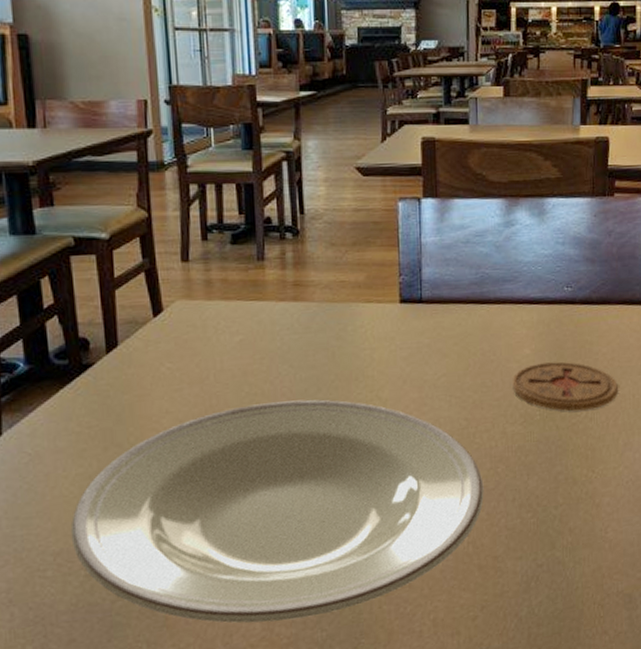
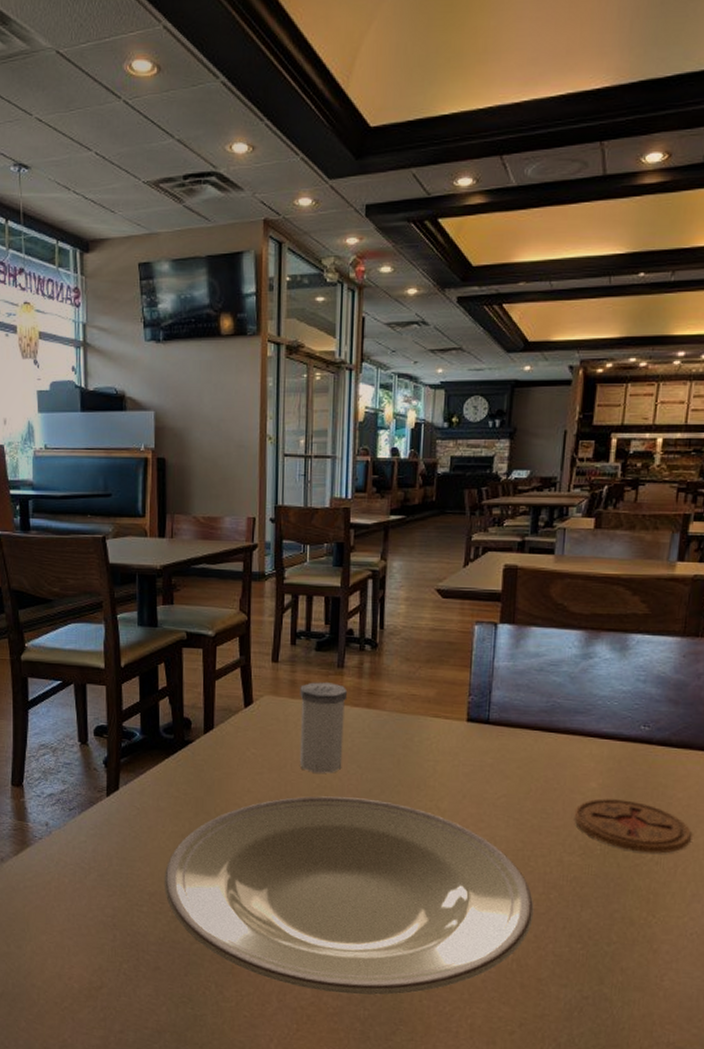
salt shaker: none [217,278,273,380] -> present [299,682,348,774]

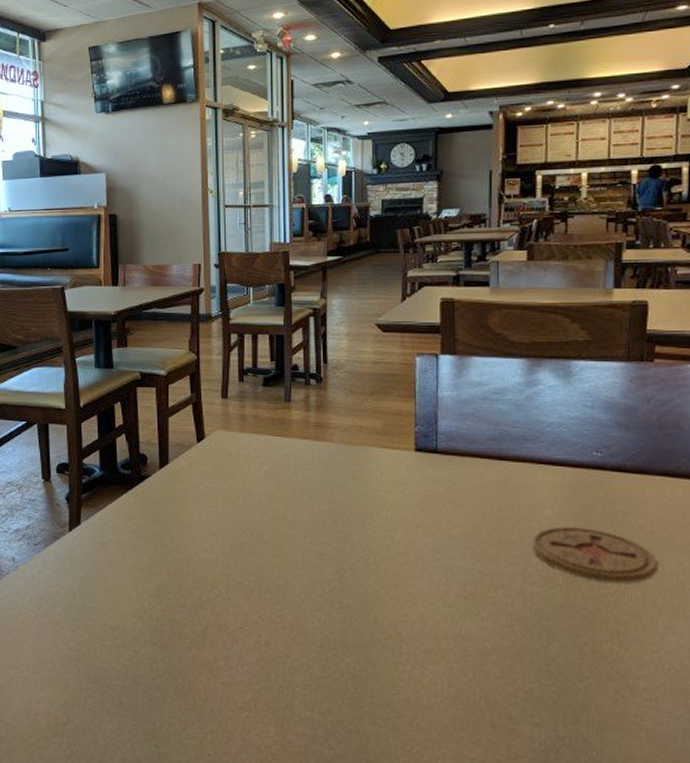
plate: present [164,796,534,995] -> none [125,528,499,734]
salt shaker: present [299,682,348,774] -> none [249,416,296,505]

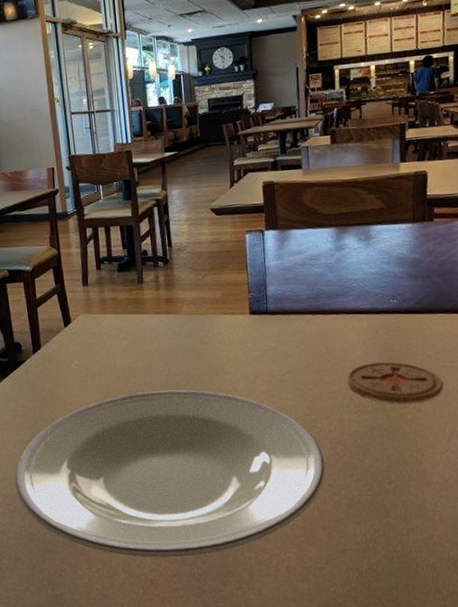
plate: none [125,528,499,734] -> present [14,390,326,558]

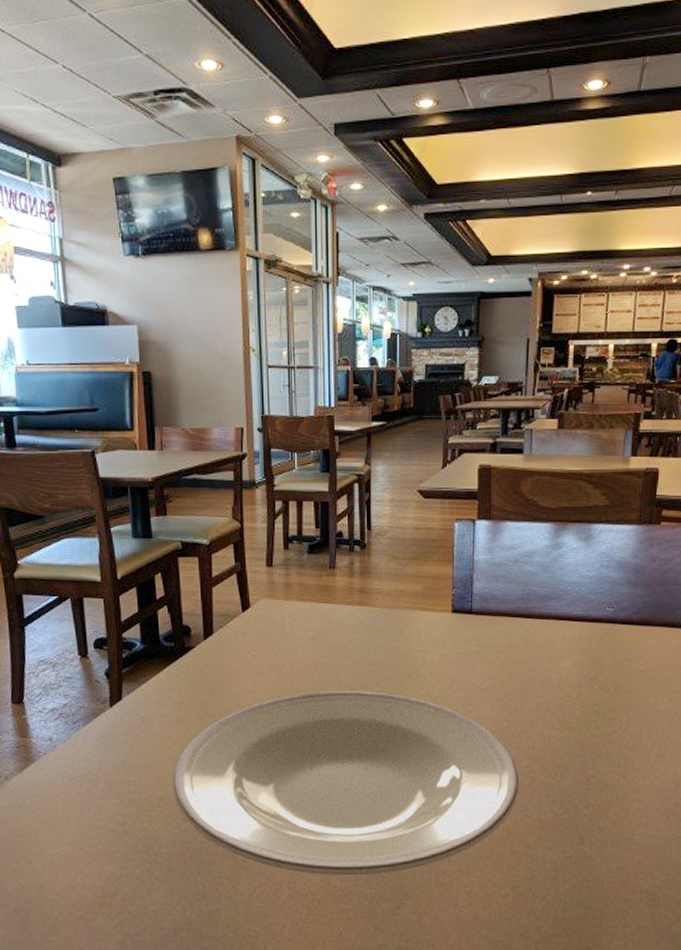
coaster: present [347,361,443,403] -> none [551,674,653,722]

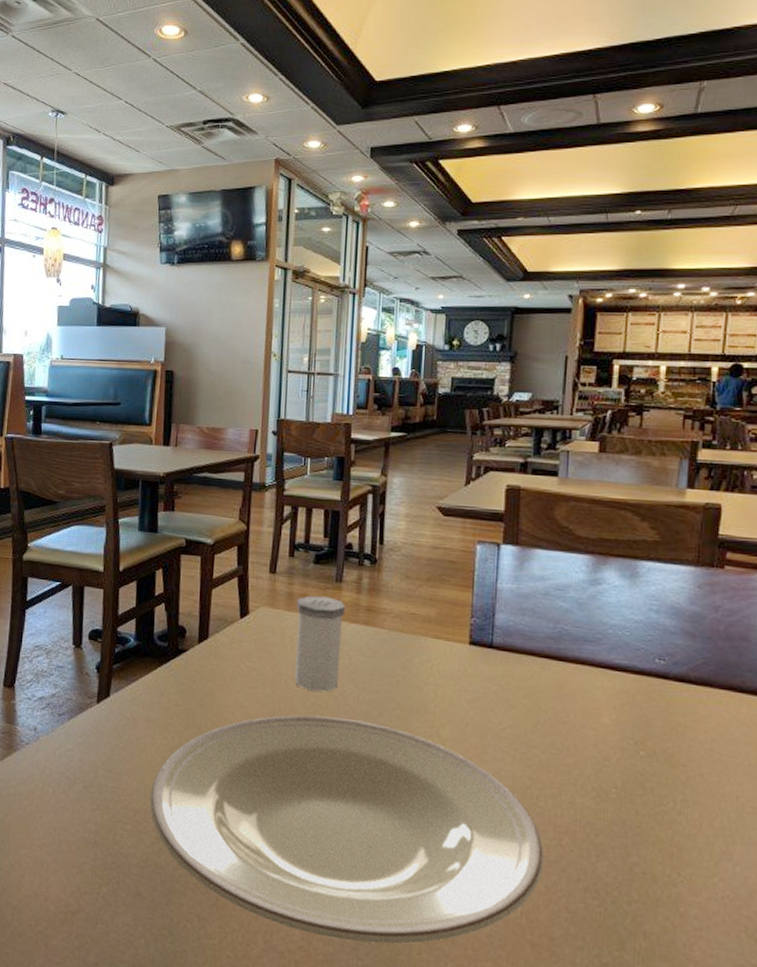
salt shaker: none [295,583,340,670] -> present [294,595,346,692]

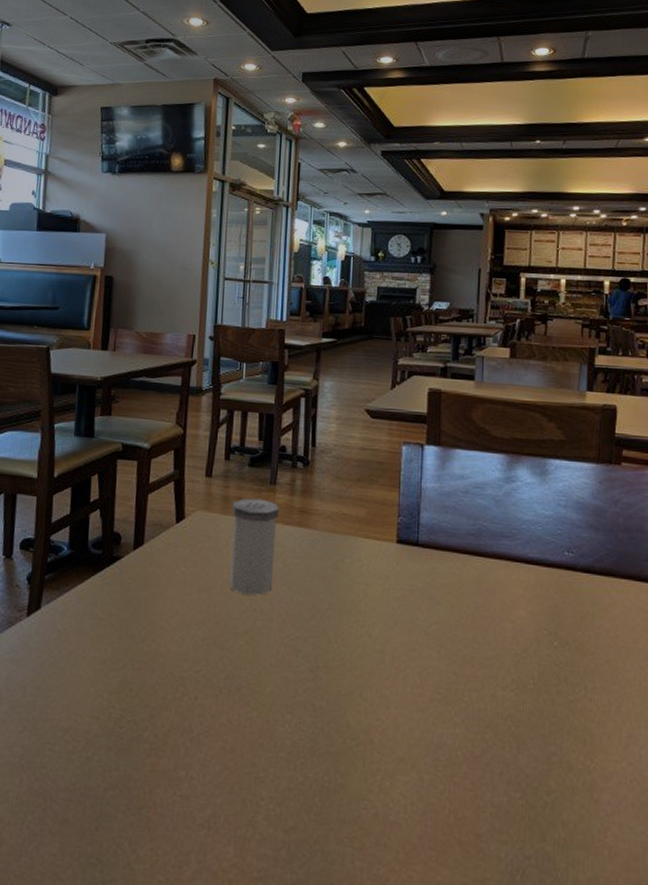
plate: present [149,715,544,944] -> none [80,620,470,855]

